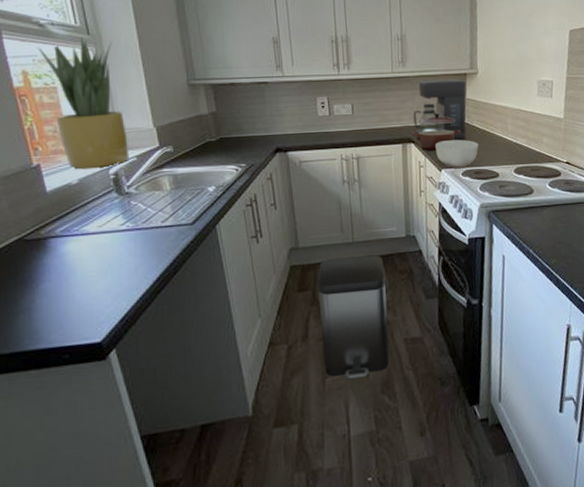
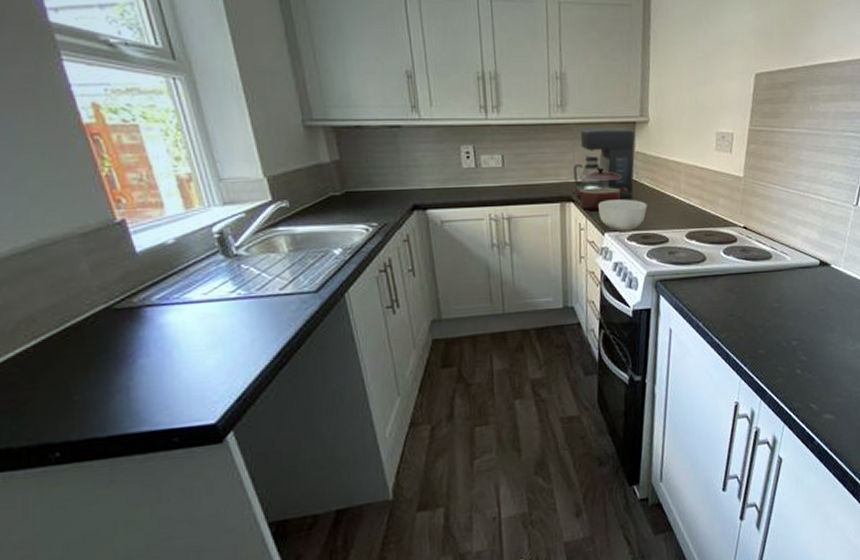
planter: present [35,36,130,170] -> none [106,61,236,227]
pedal bin: present [317,255,389,380] -> none [463,328,544,461]

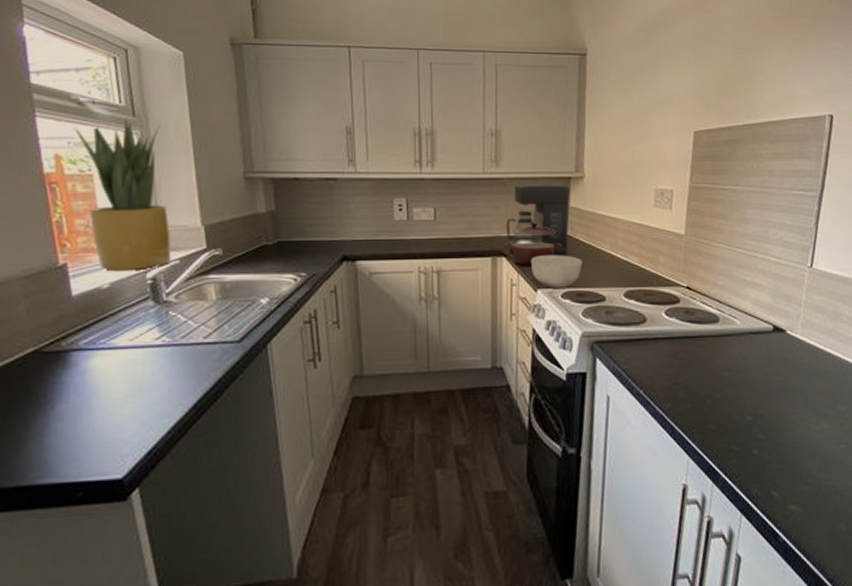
planter: none [106,61,236,227] -> present [72,117,172,272]

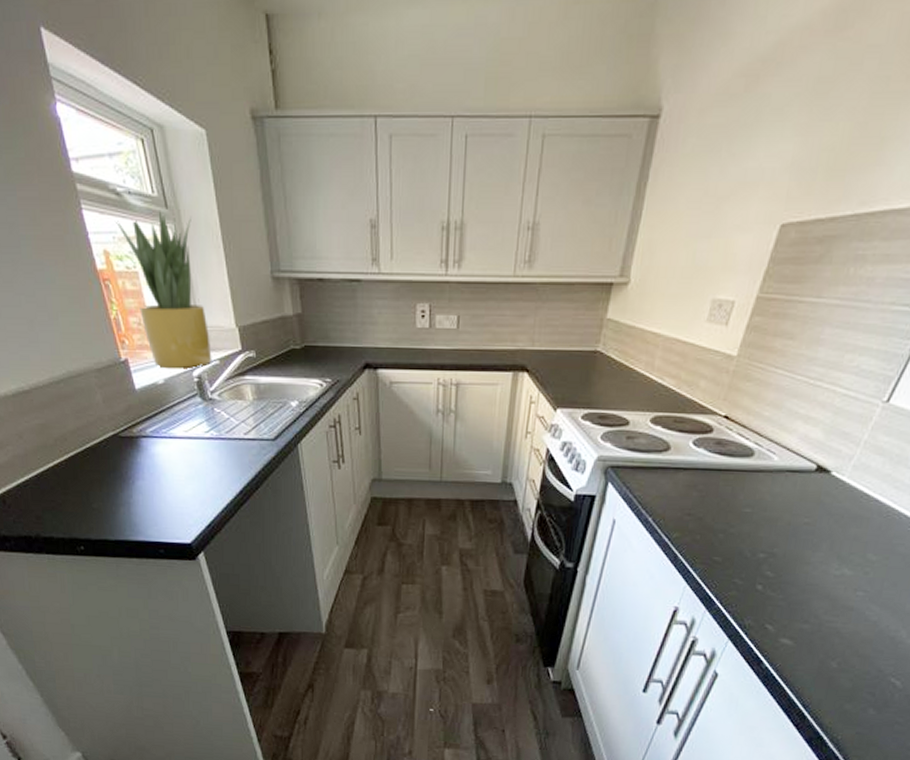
saucepan: present [504,222,562,267] -> none [528,335,591,385]
coffee maker: present [506,183,571,256] -> none [532,289,611,375]
bowl: present [531,255,583,290] -> none [553,372,611,410]

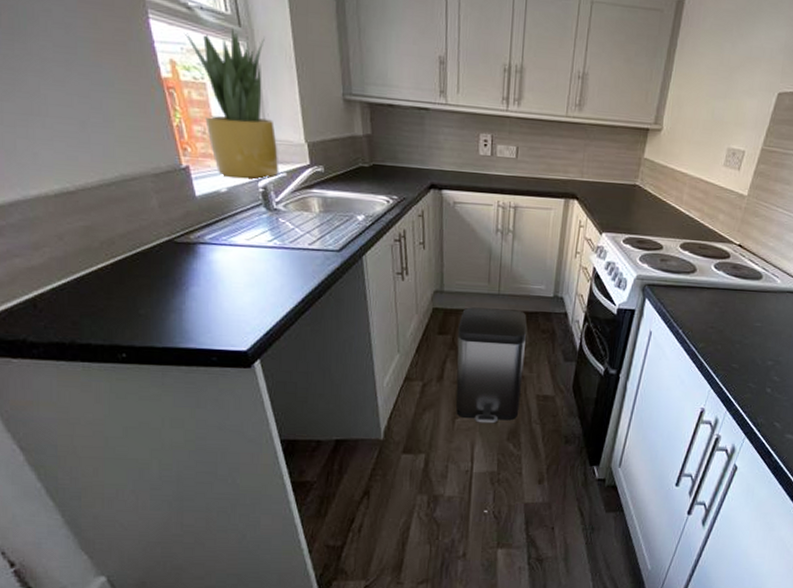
pedal bin: none [397,496,473,620] -> present [455,307,527,424]

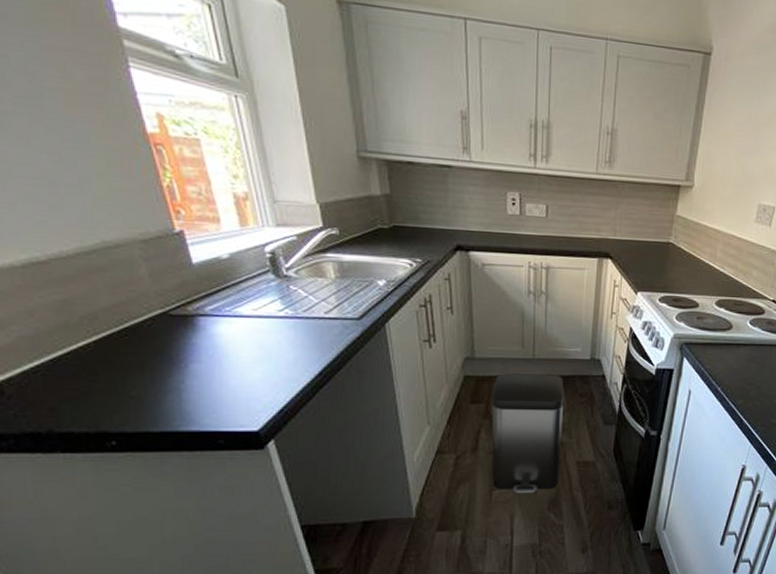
planter: present [184,27,279,179] -> none [171,78,288,244]

